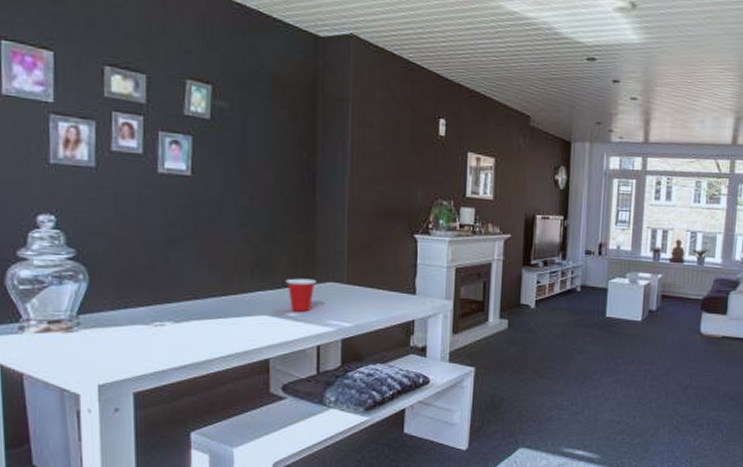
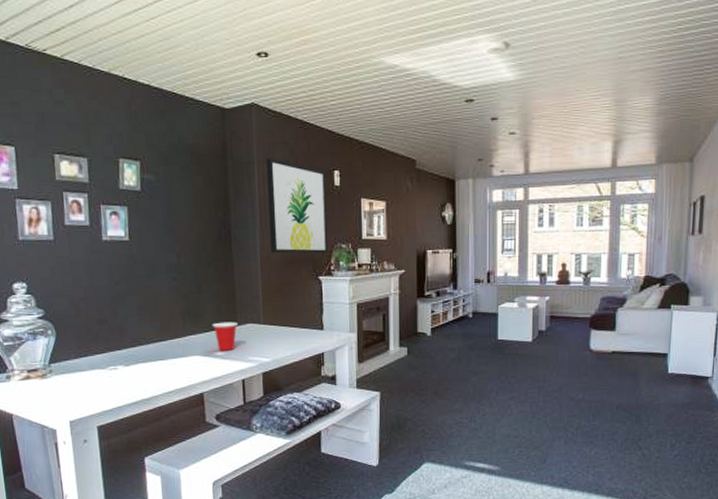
wall art: none [362,97,430,209] -> present [267,158,329,254]

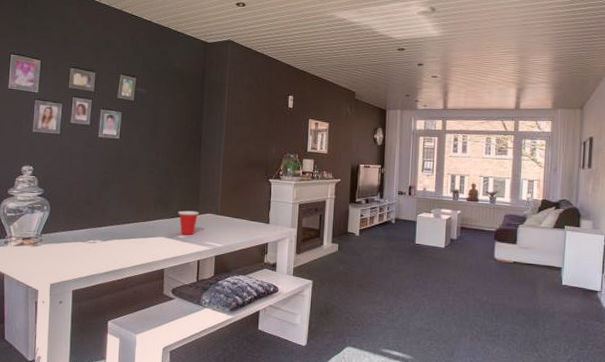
wall art: present [267,158,329,254] -> none [232,82,282,161]

